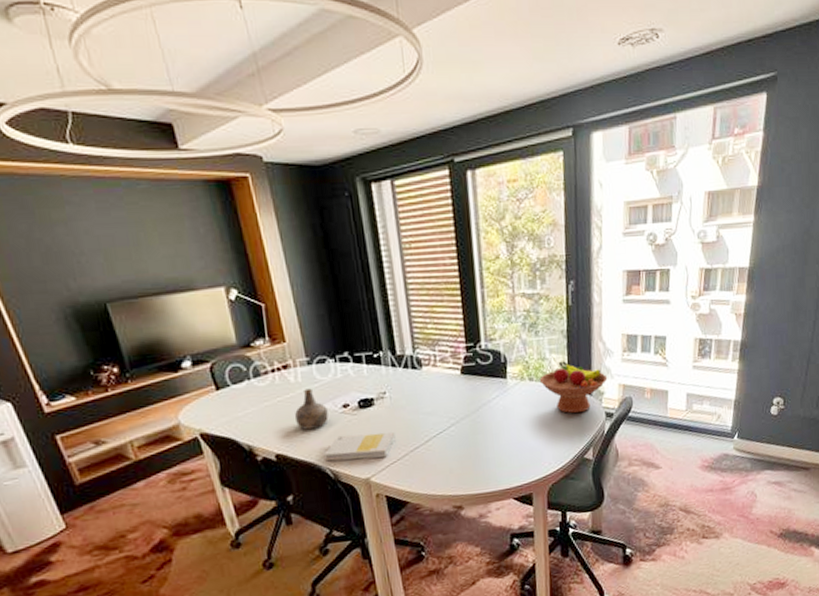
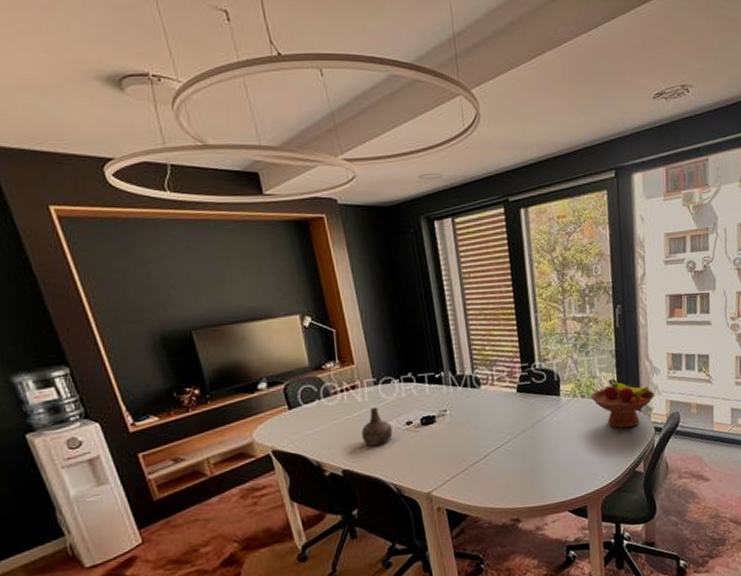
book: present [324,432,396,462] -> none [388,447,456,477]

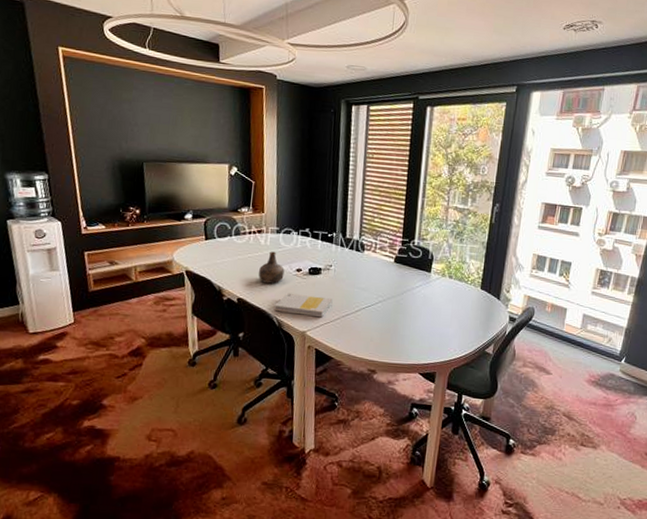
book: none [388,447,456,477] -> present [274,292,333,318]
fruit bowl: present [590,379,656,429] -> none [457,267,516,313]

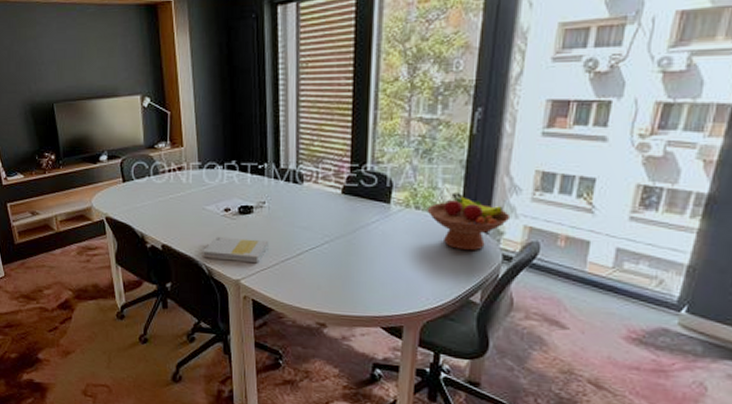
bottle: present [258,251,285,284] -> none [183,190,211,227]
fruit bowl: none [457,267,516,313] -> present [427,193,511,251]

